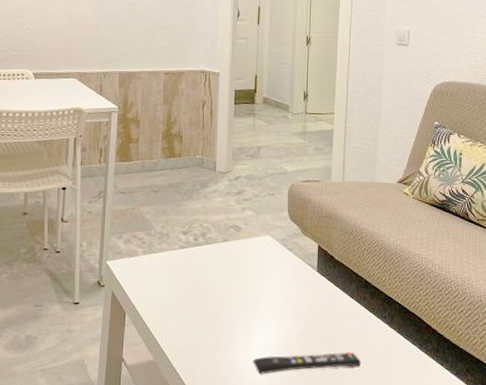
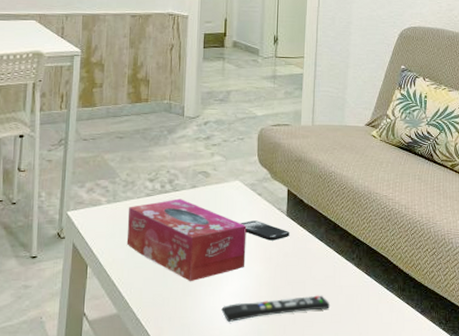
tissue box: none [162,252,278,333] -> present [126,199,247,282]
smartphone: none [272,275,321,296] -> present [241,220,290,241]

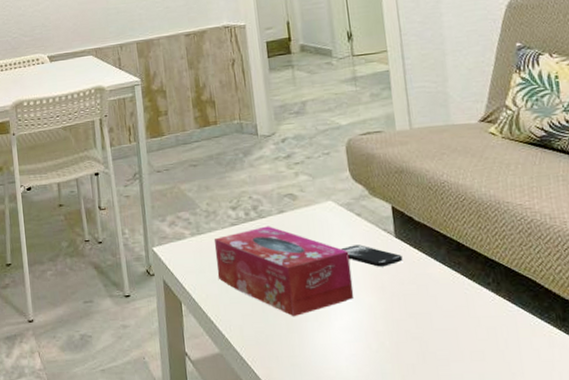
remote control: present [221,295,331,322] -> none [334,328,468,361]

